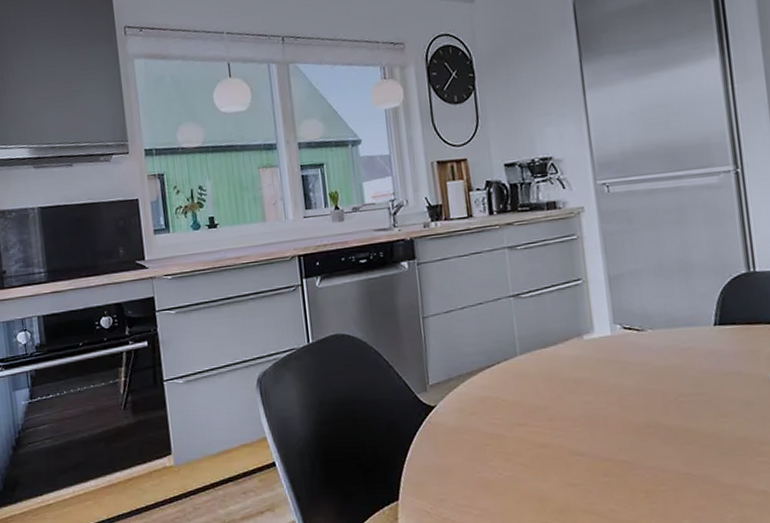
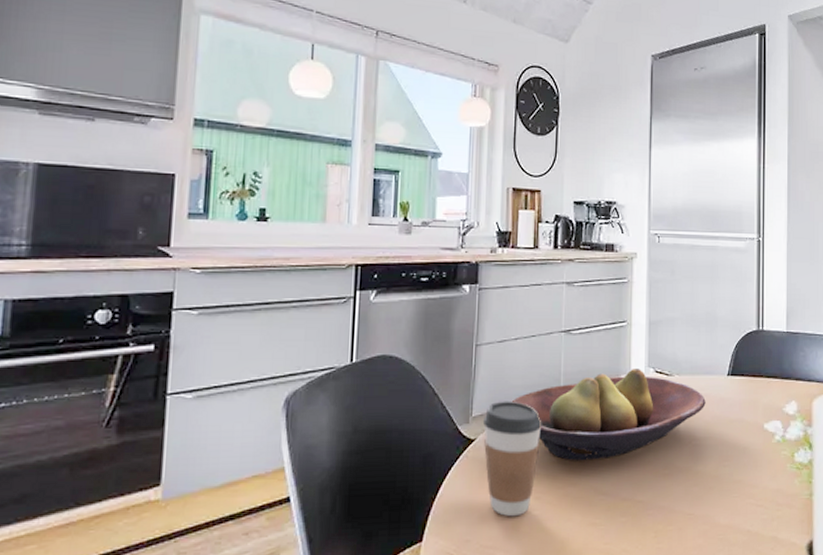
coffee cup: none [440,367,503,478] -> present [482,401,542,517]
fruit bowl: none [466,326,690,423] -> present [511,369,706,461]

